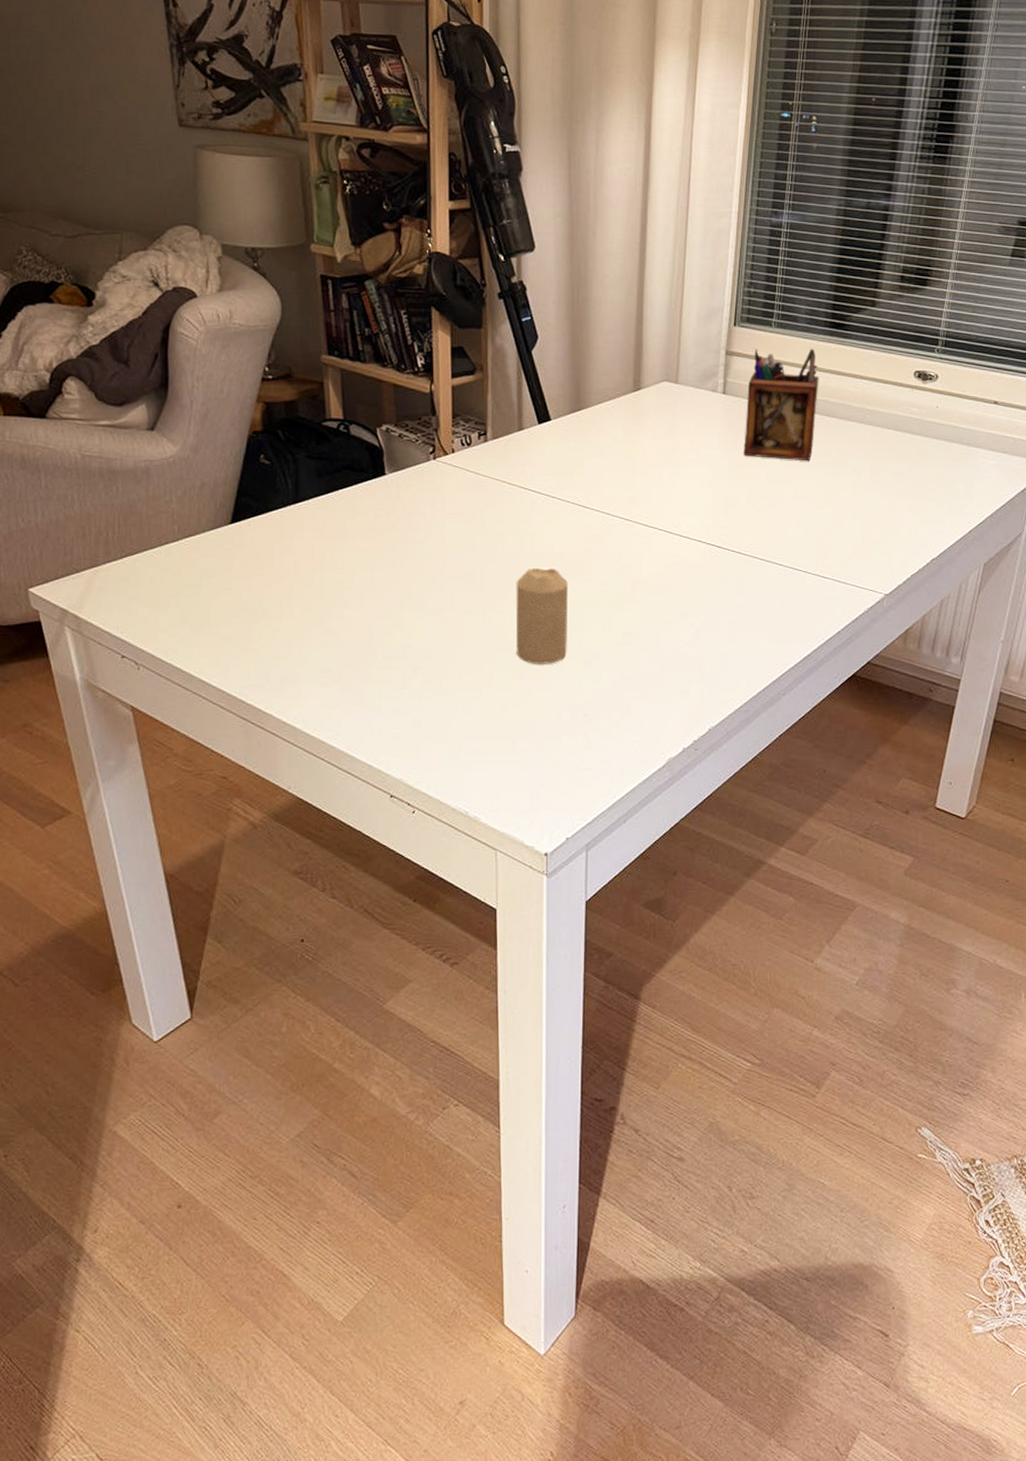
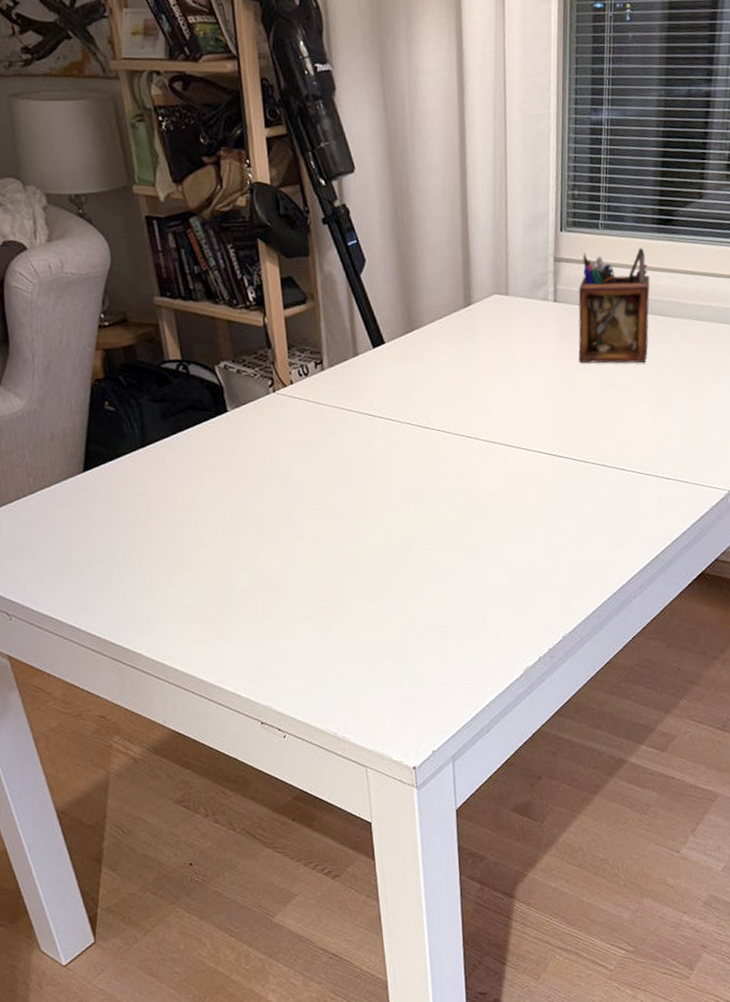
candle: present [516,568,568,664] -> none [364,491,419,586]

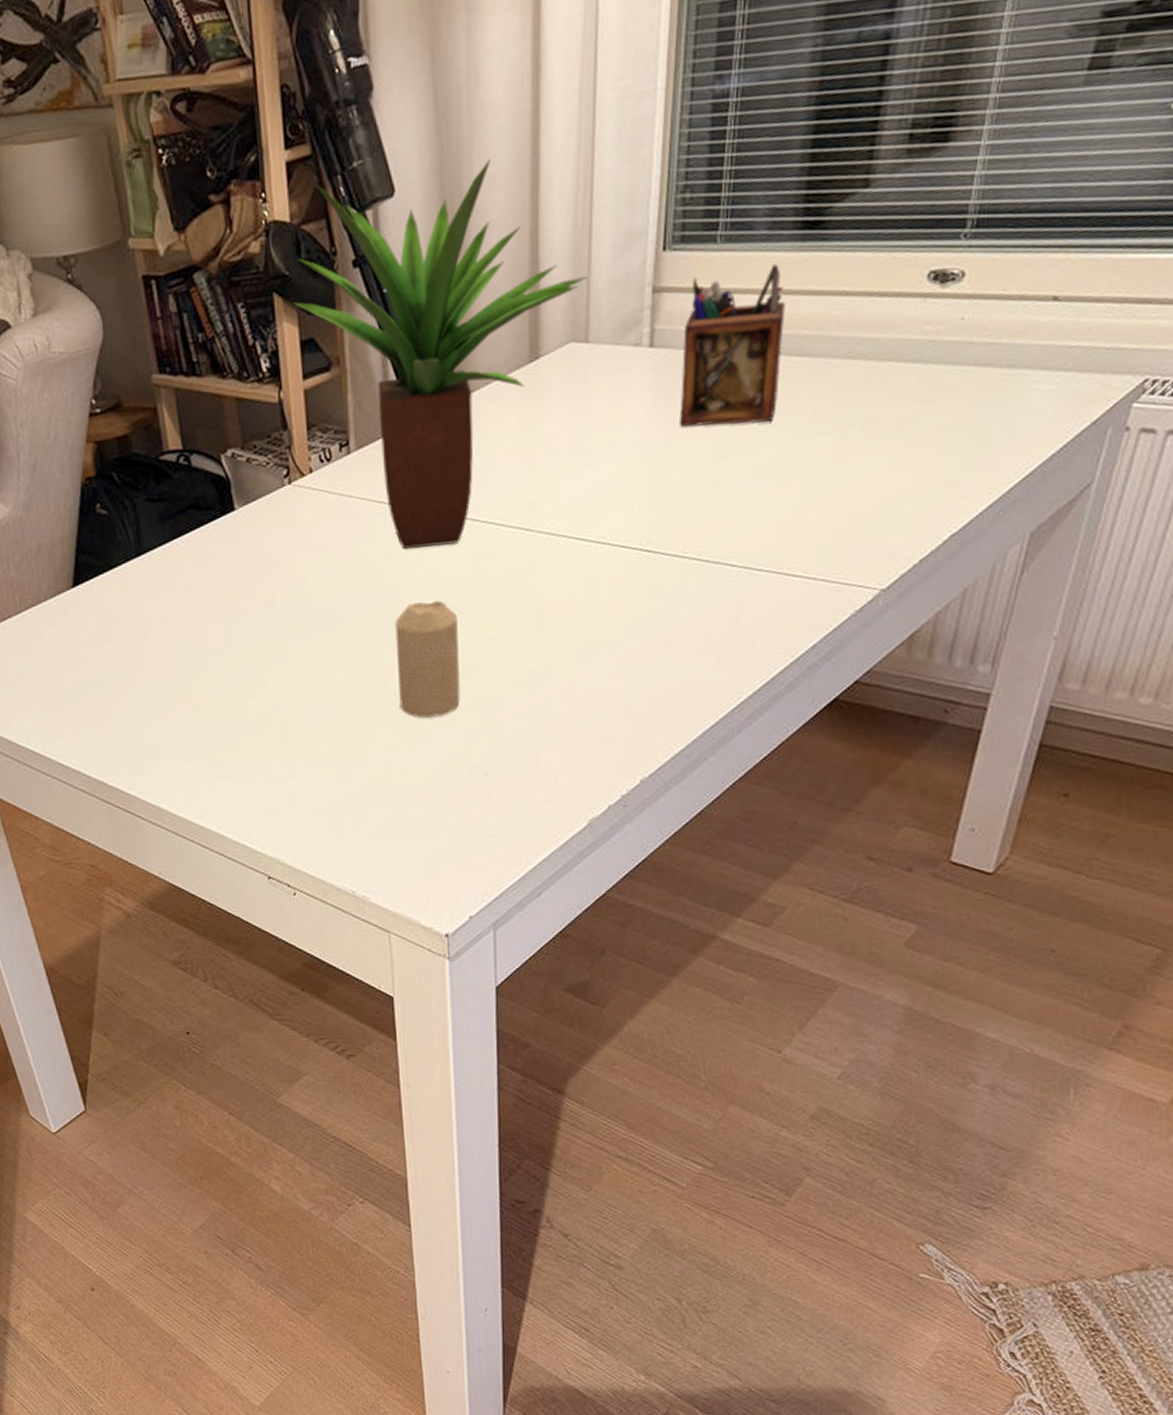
potted plant: none [274,151,506,450] -> present [293,158,589,550]
candle: none [364,491,419,586] -> present [395,601,460,718]

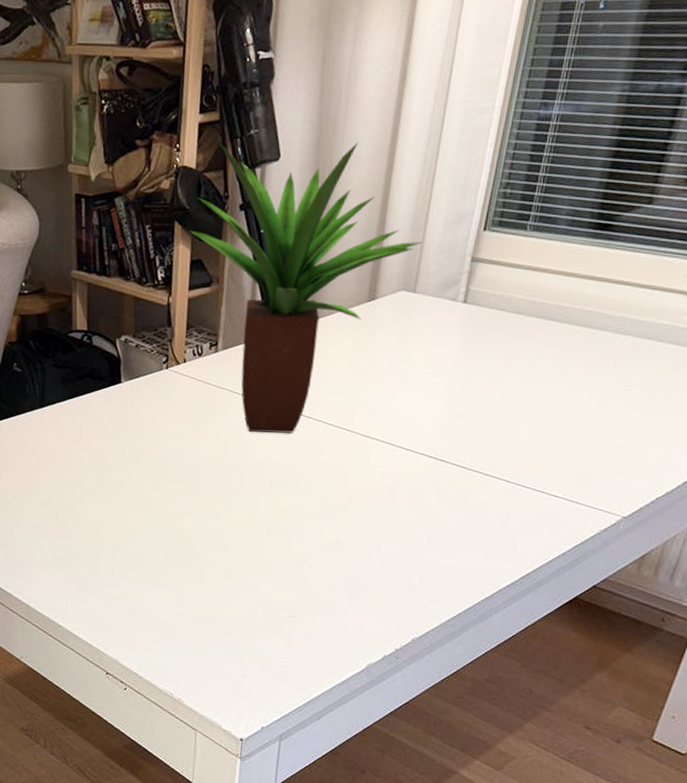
candle: present [395,601,460,718] -> none [229,475,284,566]
desk organizer: present [680,263,786,427] -> none [479,252,575,374]

